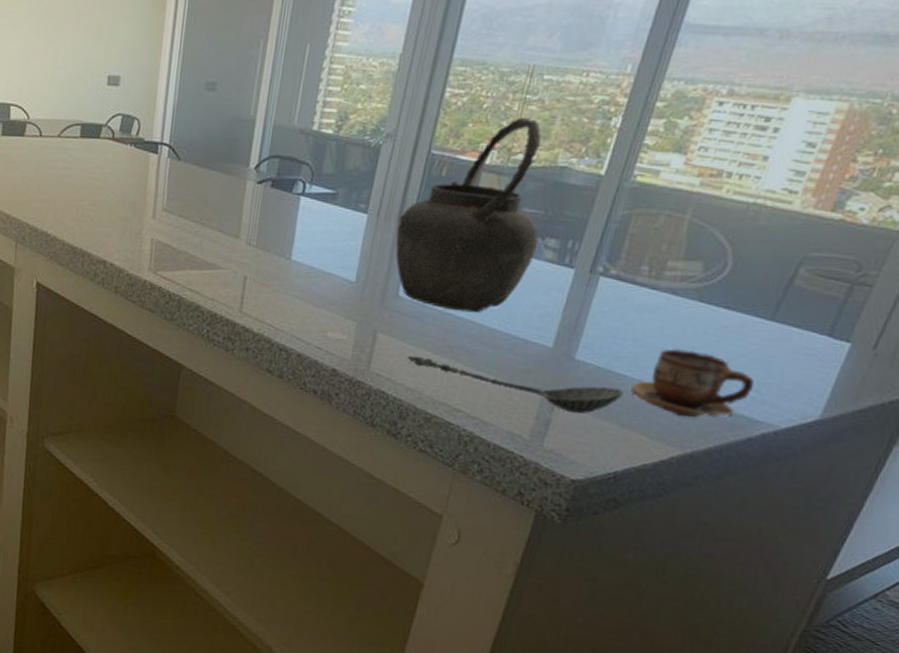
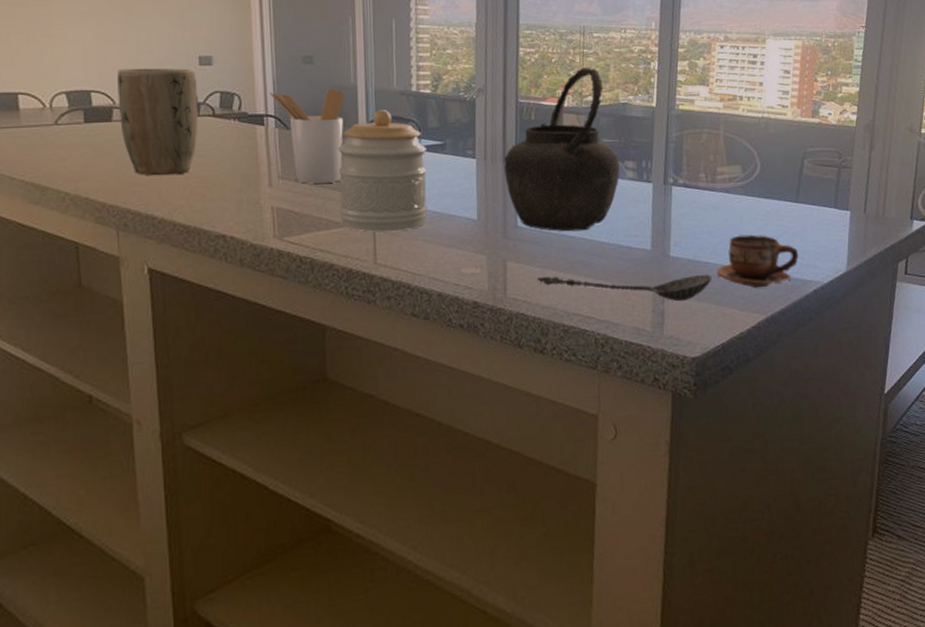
plant pot: none [31,83,103,196] -> present [117,68,199,176]
utensil holder: none [167,118,242,222] -> present [269,88,345,184]
jar: none [214,148,316,282] -> present [338,110,428,232]

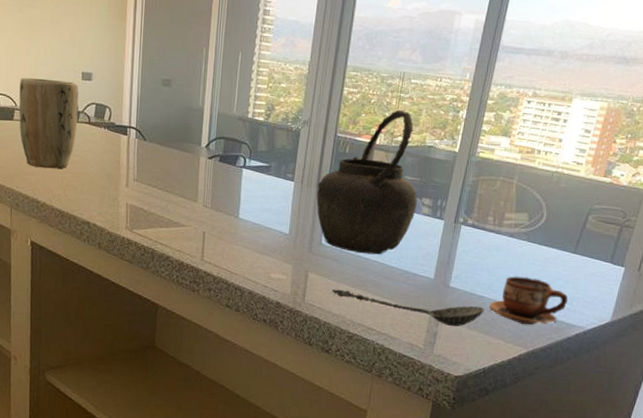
utensil holder: present [269,88,345,184] -> none [133,107,193,189]
jar: present [338,110,428,232] -> none [178,131,254,236]

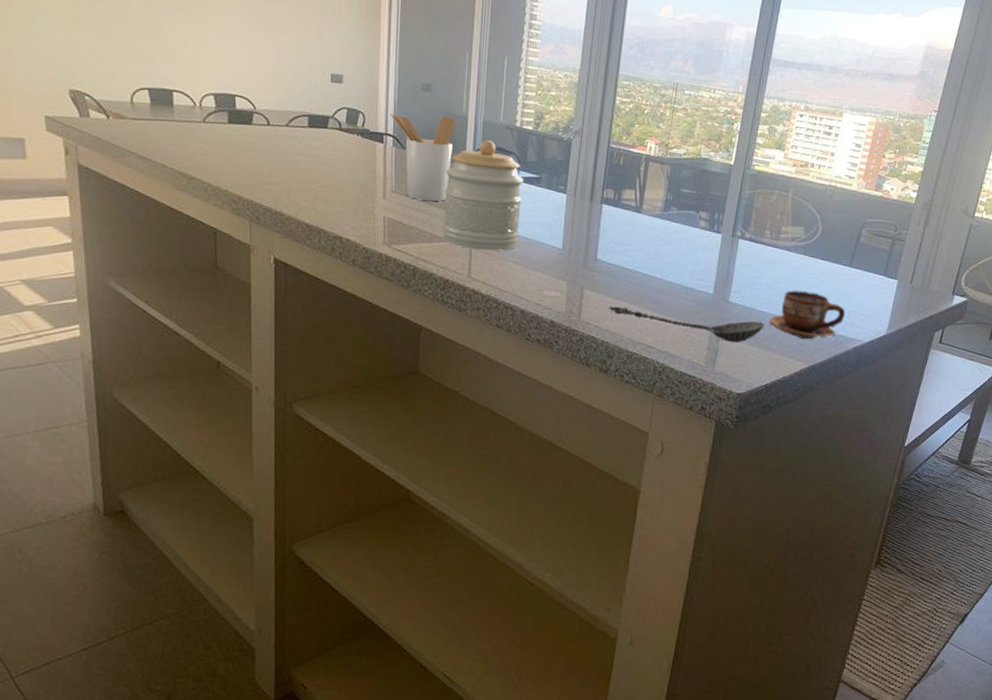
plant pot: present [19,77,79,169] -> none [258,77,328,179]
utensil holder: none [133,107,193,189] -> present [390,113,456,201]
jar: none [178,131,254,236] -> present [442,140,524,251]
kettle: present [316,109,418,255] -> none [590,121,695,270]

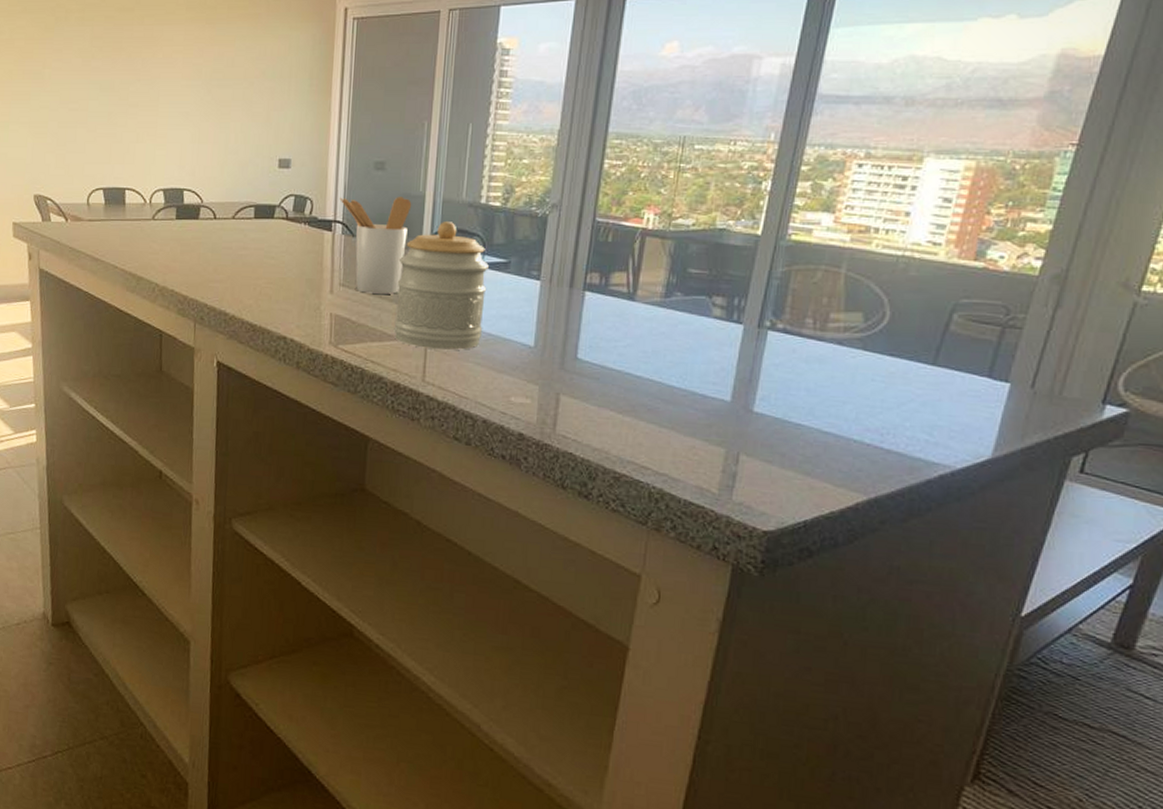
spoon: present [609,306,764,343] -> none [591,416,803,466]
cup: present [769,290,846,340] -> none [810,397,927,463]

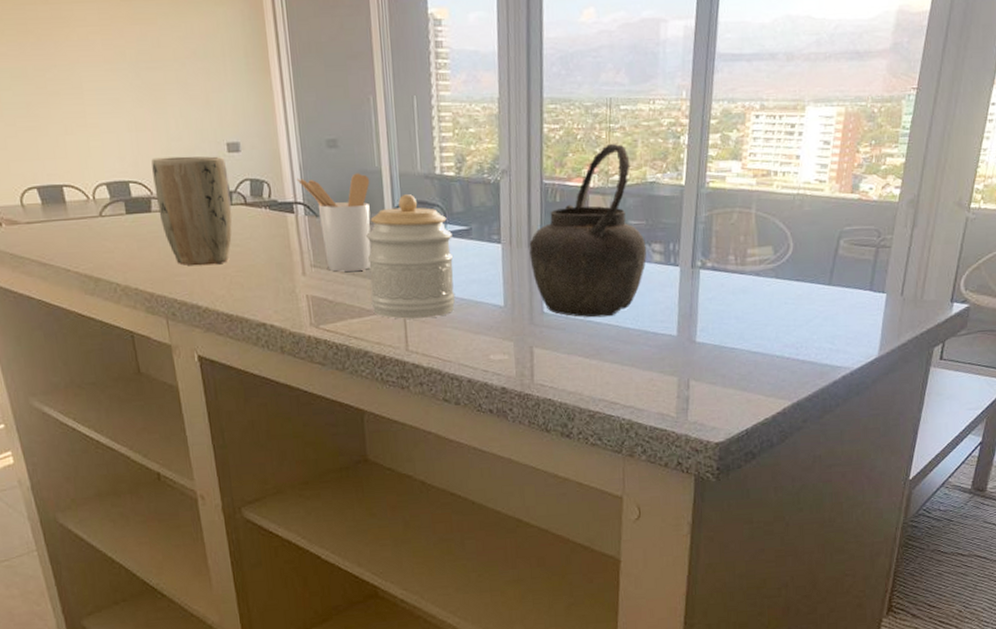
plant pot: none [205,168,275,275] -> present [151,156,233,266]
kettle: none [570,184,707,371] -> present [529,143,647,318]

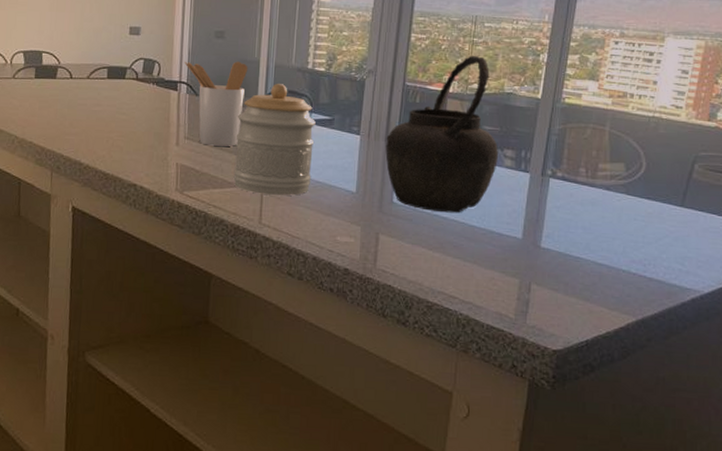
plant pot: present [151,156,233,266] -> none [62,34,127,129]

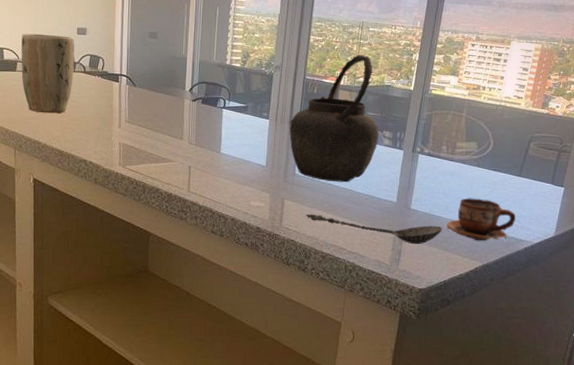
plant pot: none [62,34,127,129] -> present [21,33,75,114]
utensil holder: present [184,61,248,146] -> none [124,57,177,129]
jar: present [233,84,316,196] -> none [166,77,233,169]
spoon: none [406,252,582,293] -> present [306,214,442,245]
cup: none [588,234,679,290] -> present [446,198,516,241]

